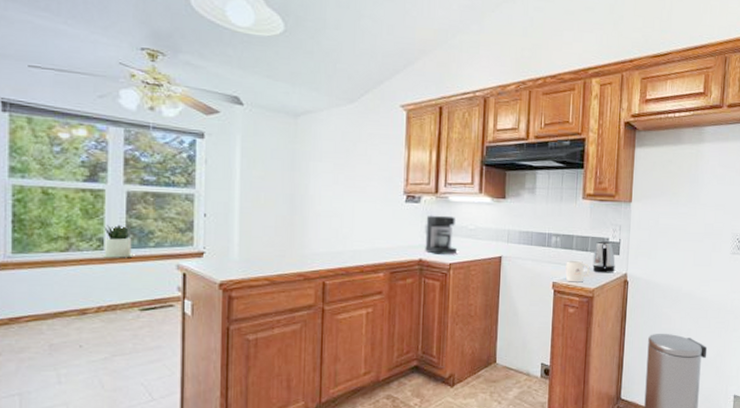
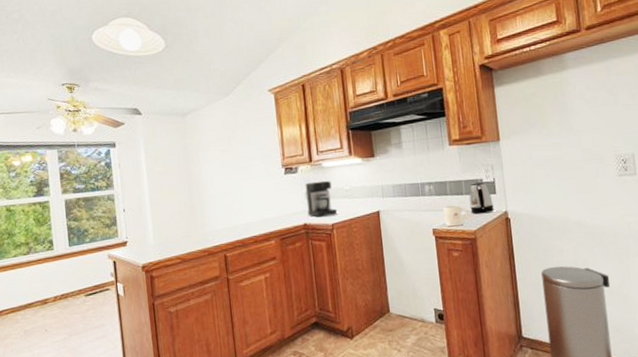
planter: present [102,224,133,259] -> none [52,227,75,257]

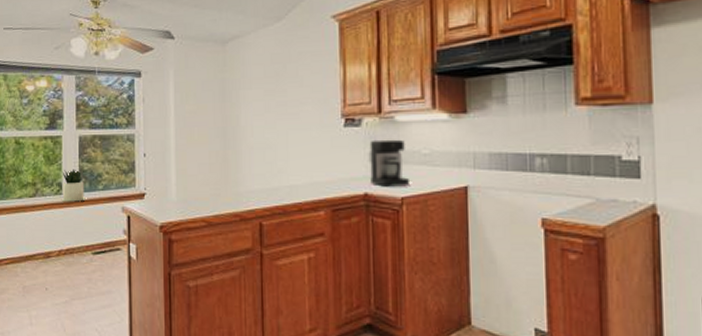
planter: none [52,227,75,257] -> present [61,168,86,203]
mug: present [443,204,468,227] -> none [559,188,596,218]
kettle: present [468,181,494,215] -> none [599,158,636,205]

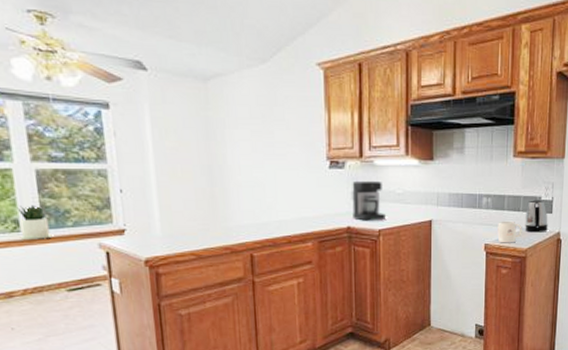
mug: none [559,188,596,218] -> present [497,220,522,243]
kettle: none [599,158,636,205] -> present [525,198,548,233]

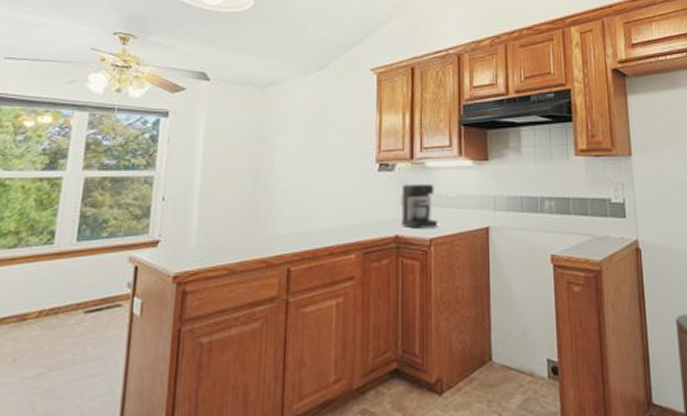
planter: present [17,204,52,241] -> none [51,214,85,254]
mug: present [497,220,522,243] -> none [564,227,593,254]
kettle: present [525,198,548,233] -> none [594,201,623,241]

